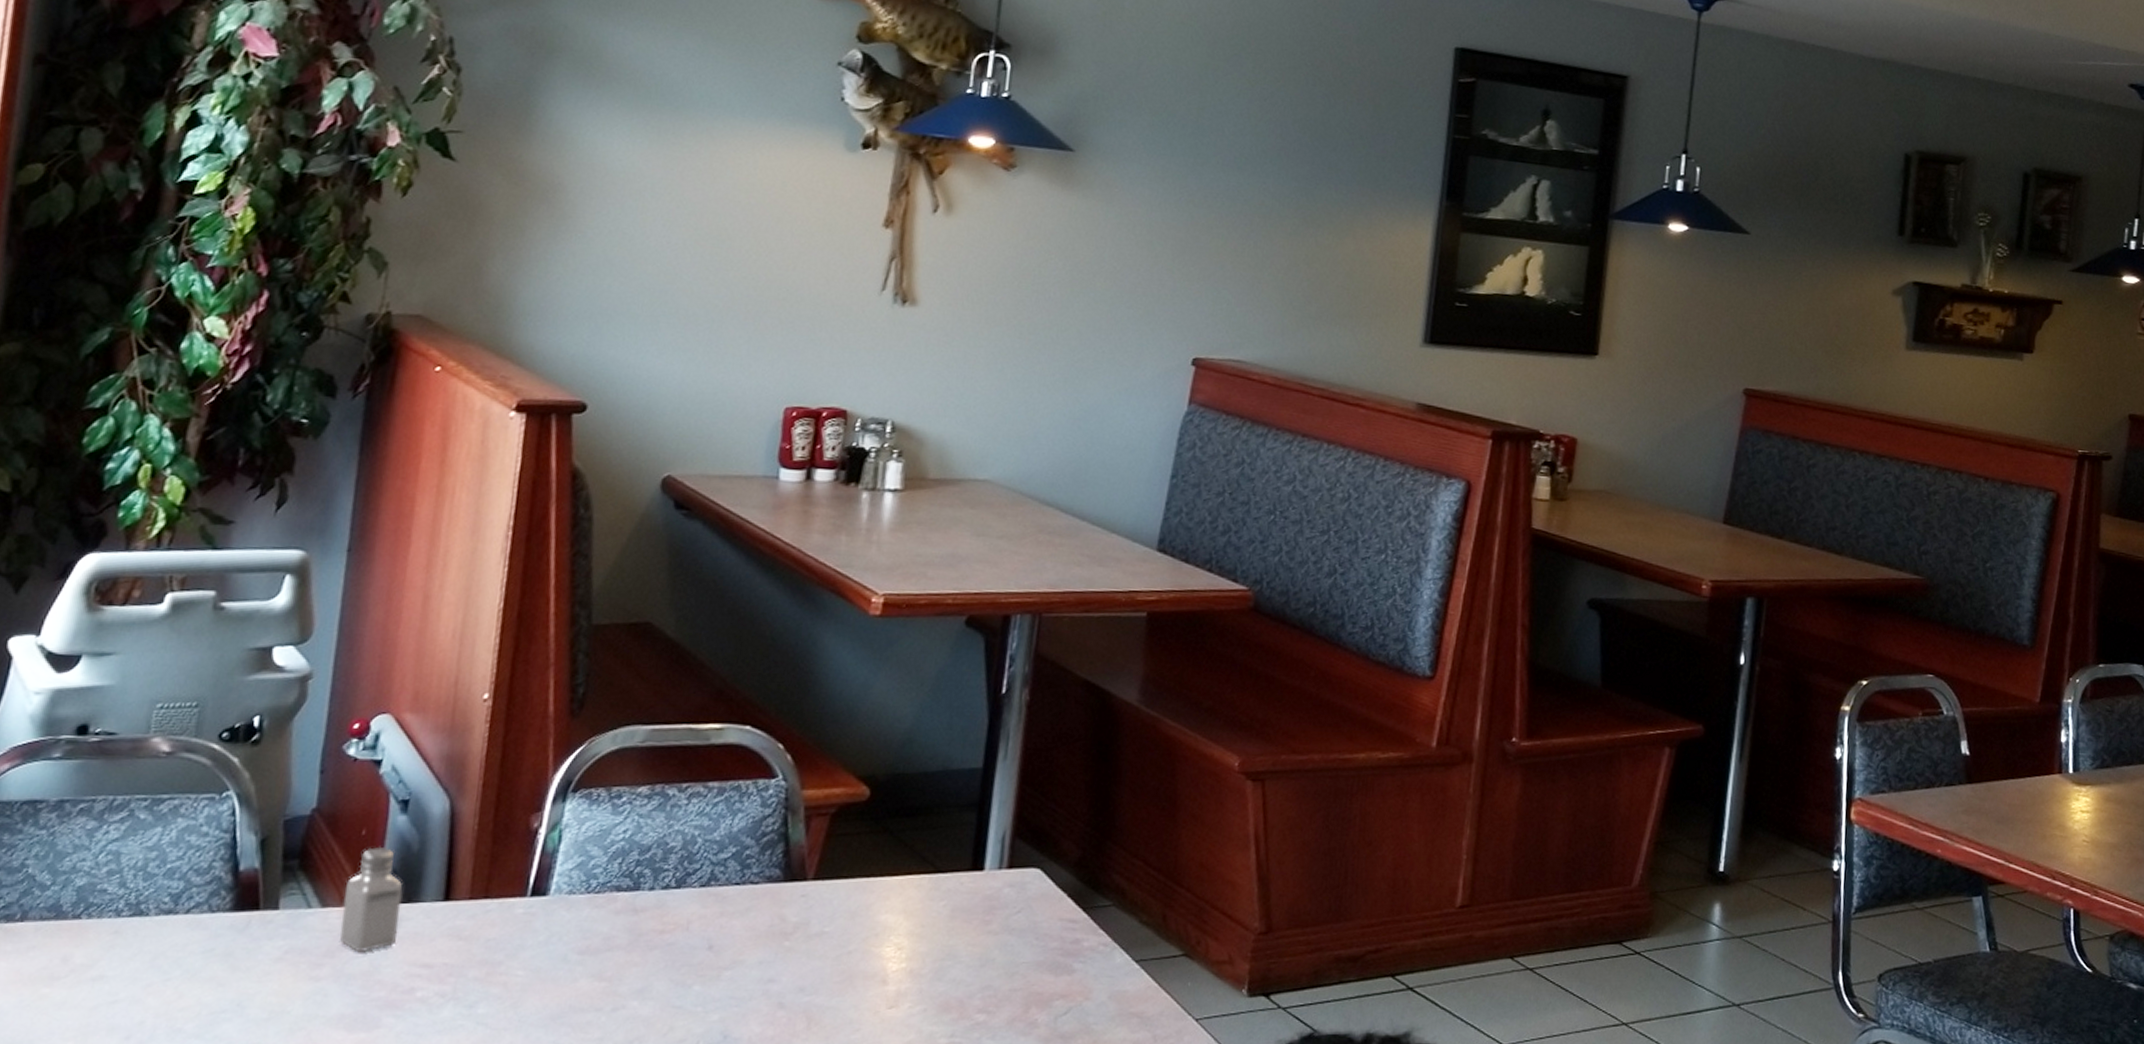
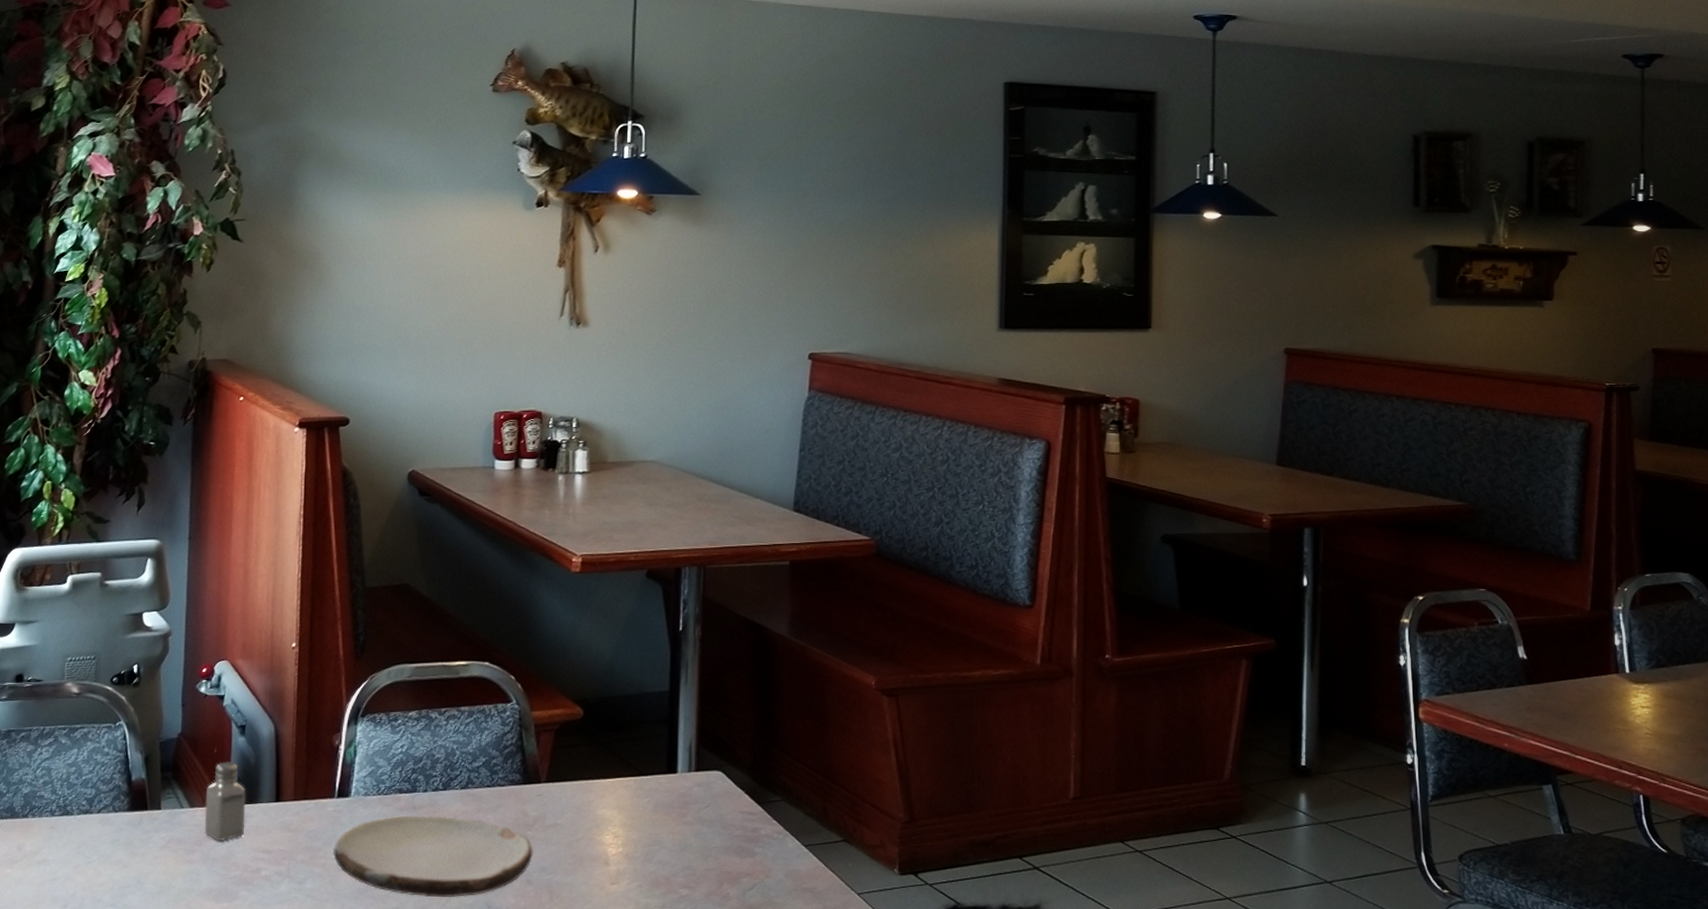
plate: none [519,920,790,1026] -> present [333,816,533,898]

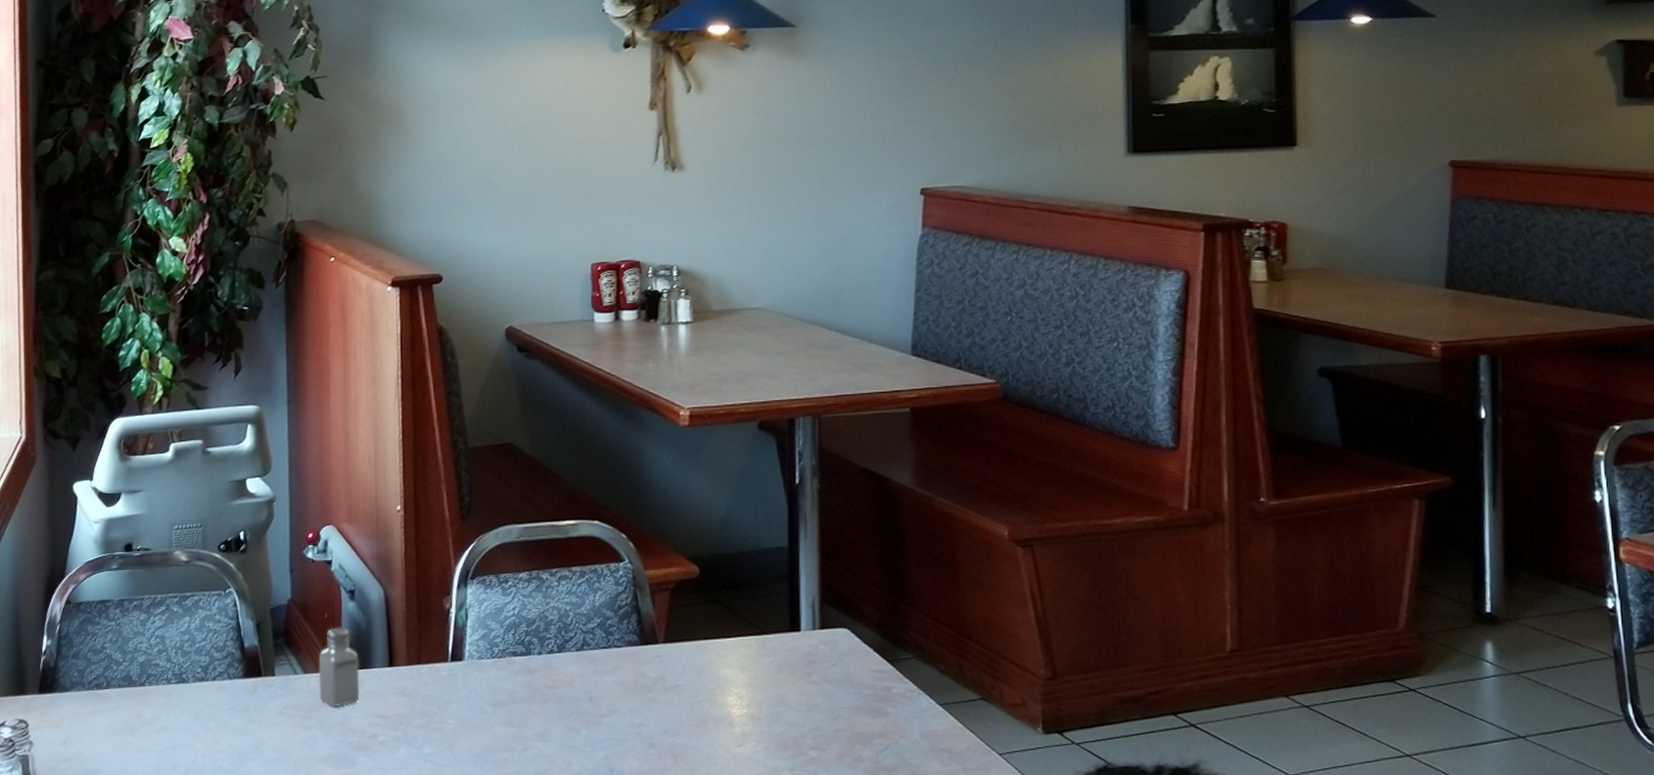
plate: present [333,816,533,898] -> none [450,679,654,762]

